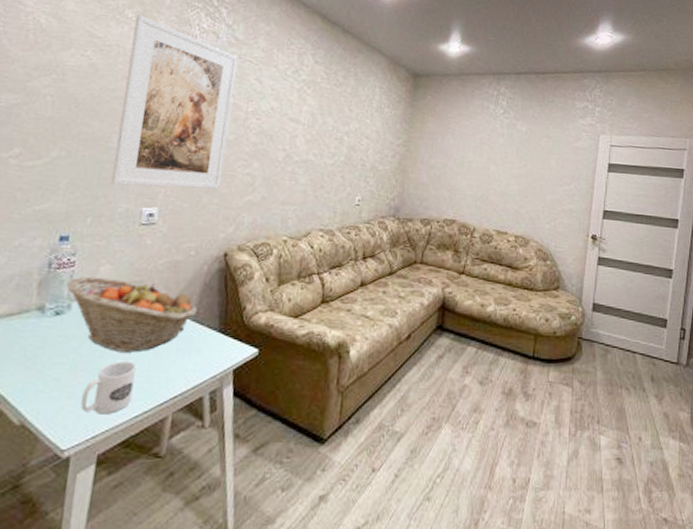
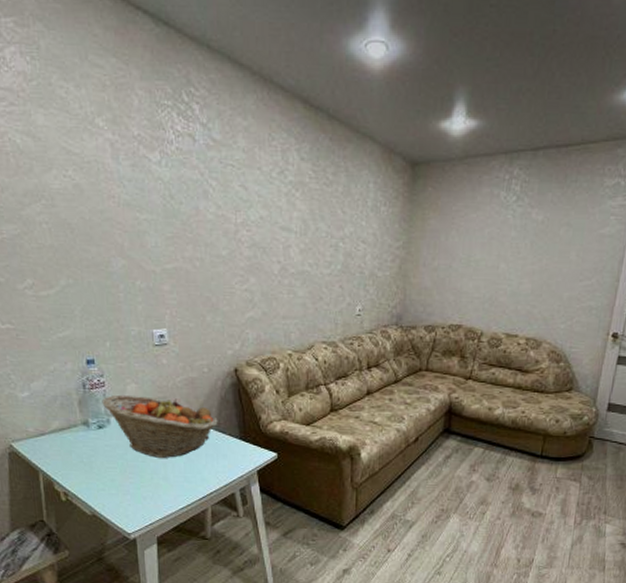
mug: present [80,360,136,415] -> none [135,464,175,507]
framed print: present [111,14,238,190] -> none [107,122,221,309]

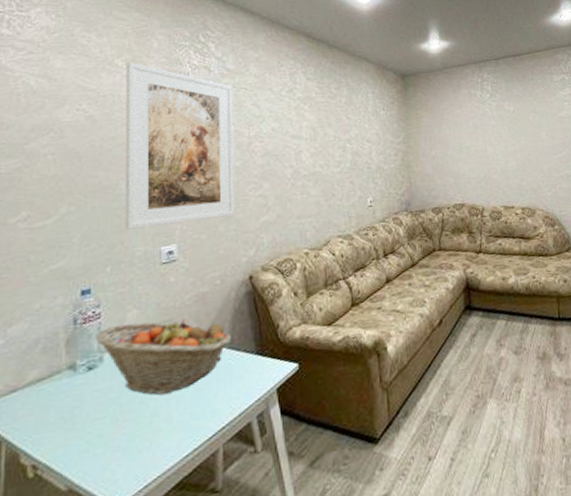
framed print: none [107,122,221,309] -> present [125,62,235,230]

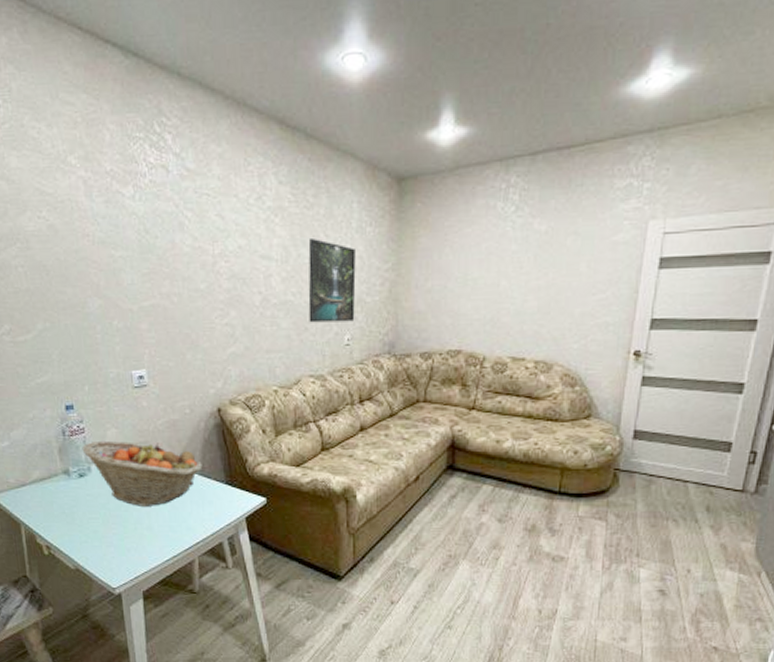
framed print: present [125,62,235,230] -> none [79,159,201,350]
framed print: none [333,121,375,190] -> present [308,239,356,323]

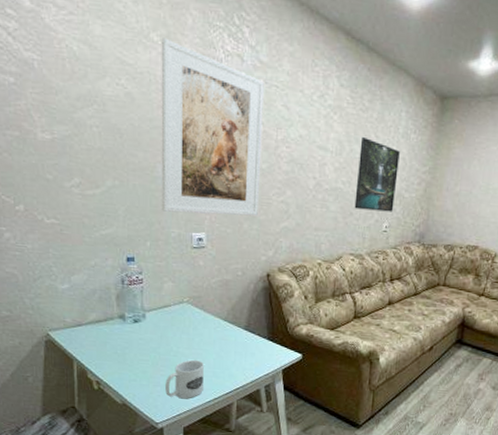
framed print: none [79,159,201,350] -> present [161,38,264,217]
fruit basket: present [82,440,202,506] -> none [139,291,249,354]
mug: none [118,513,160,559] -> present [165,359,204,399]

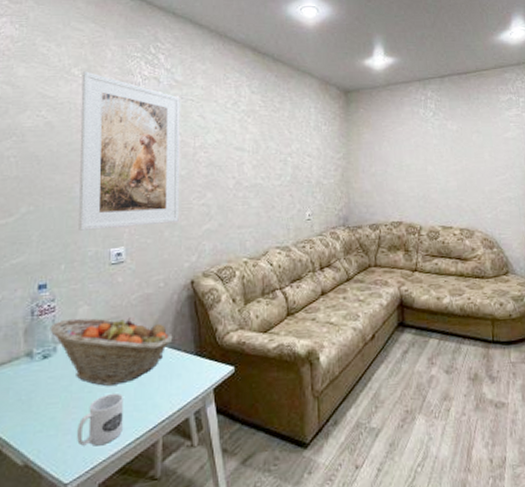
fruit basket: none [139,291,249,354] -> present [50,317,173,386]
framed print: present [354,137,400,212] -> none [275,135,315,202]

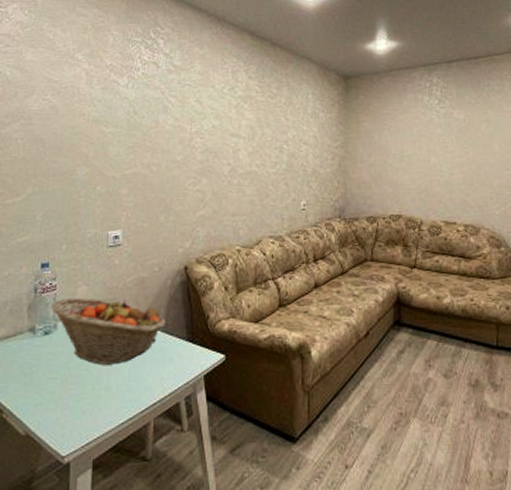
mug: present [77,393,123,446] -> none [74,372,117,423]
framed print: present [79,71,180,231] -> none [79,56,178,212]

